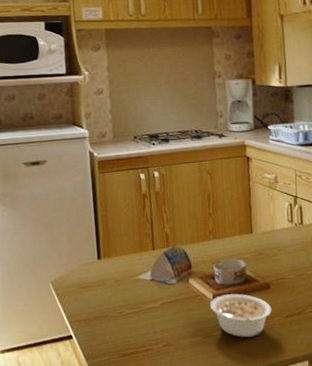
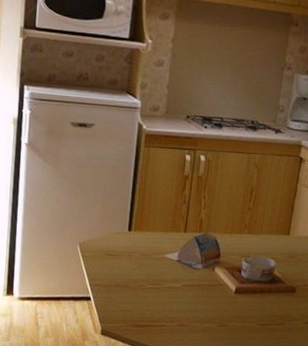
legume: present [209,293,272,338] -> none [230,289,293,335]

